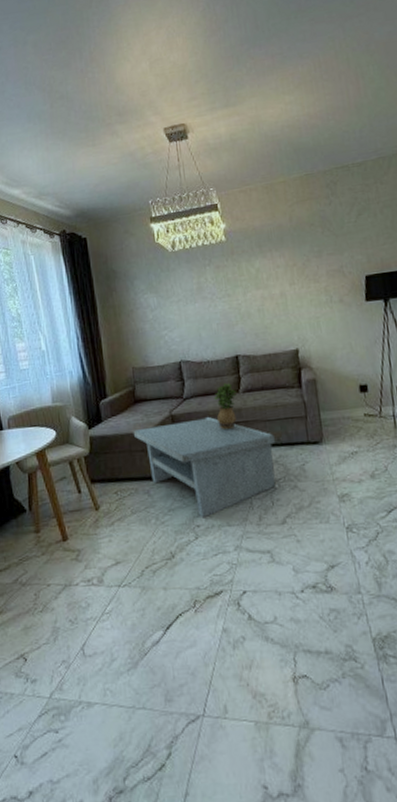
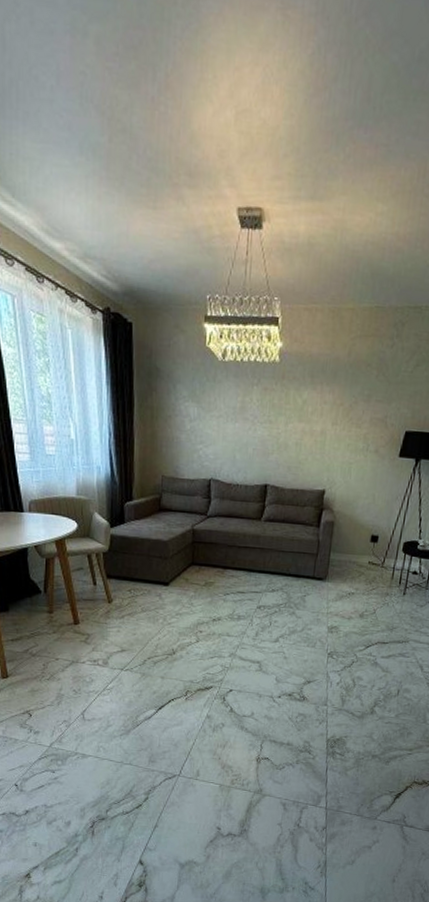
coffee table: present [133,416,276,518] -> none [153,536,285,626]
potted plant: present [214,383,237,429] -> none [235,509,258,552]

